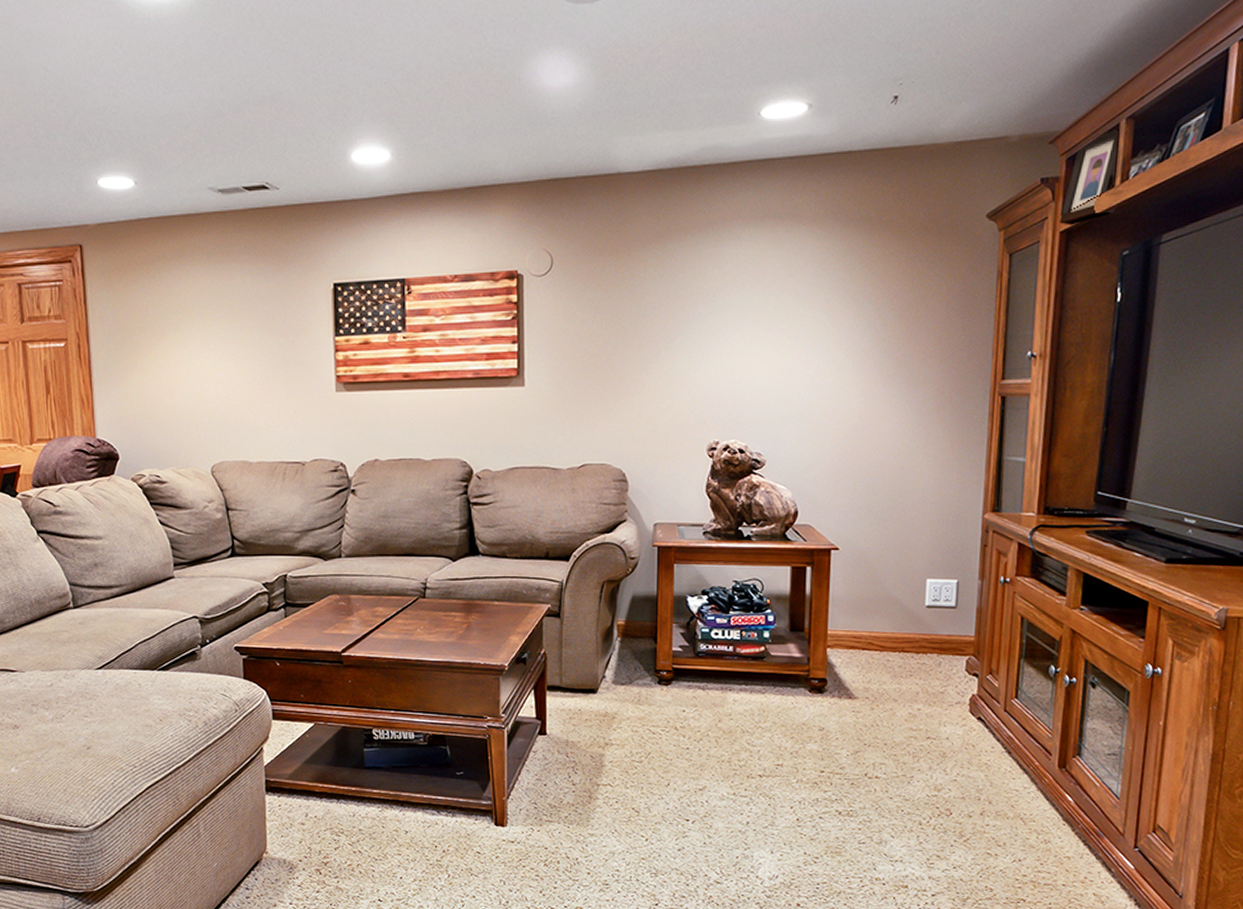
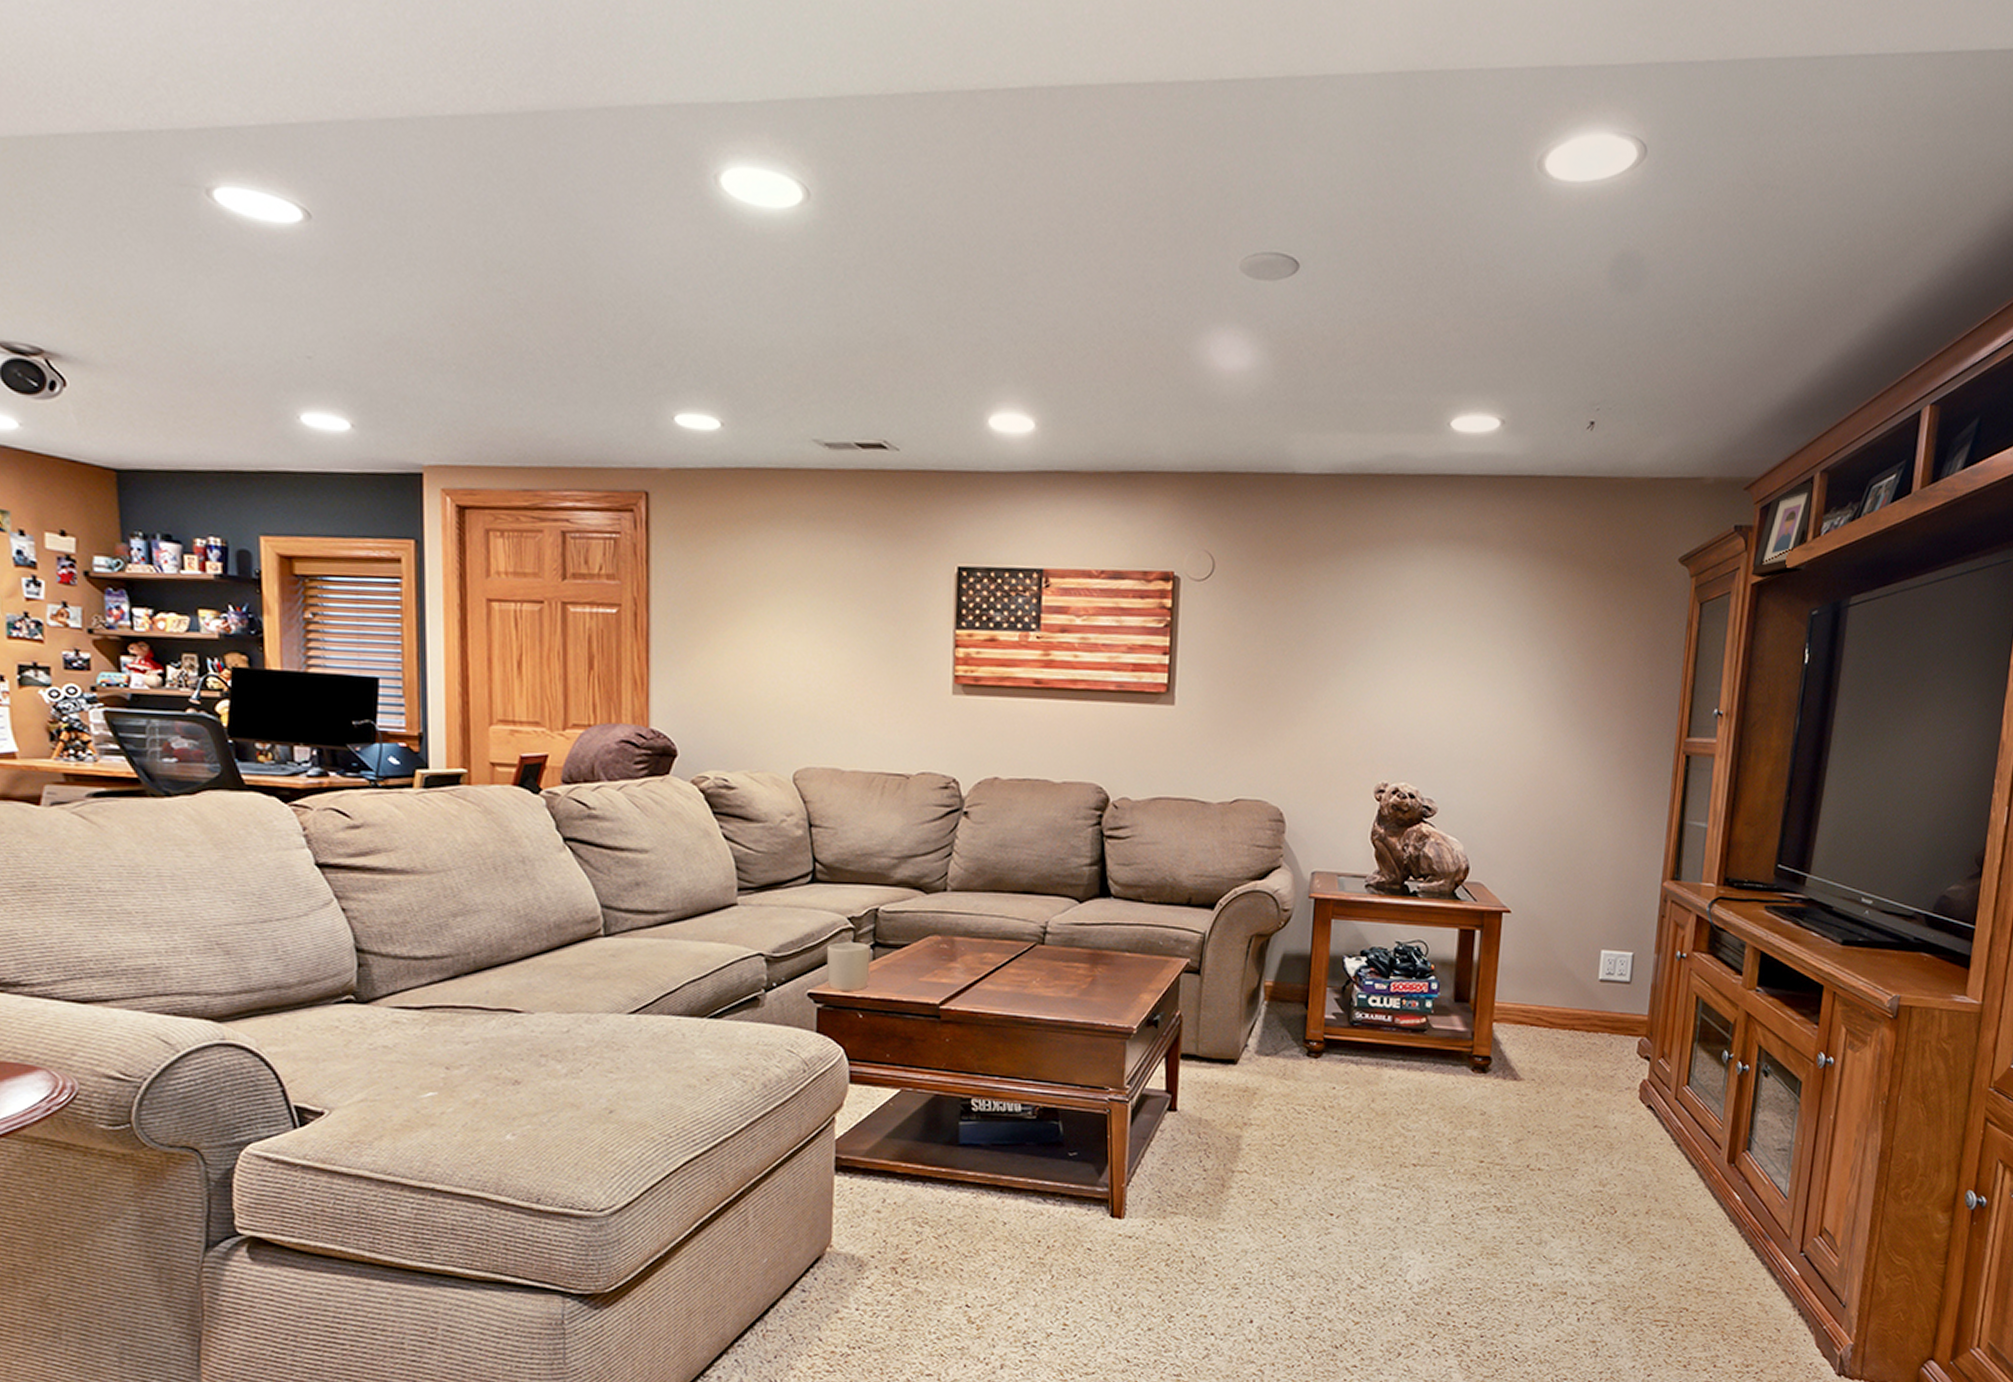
mug: none [247,604,283,644] -> present [826,942,871,991]

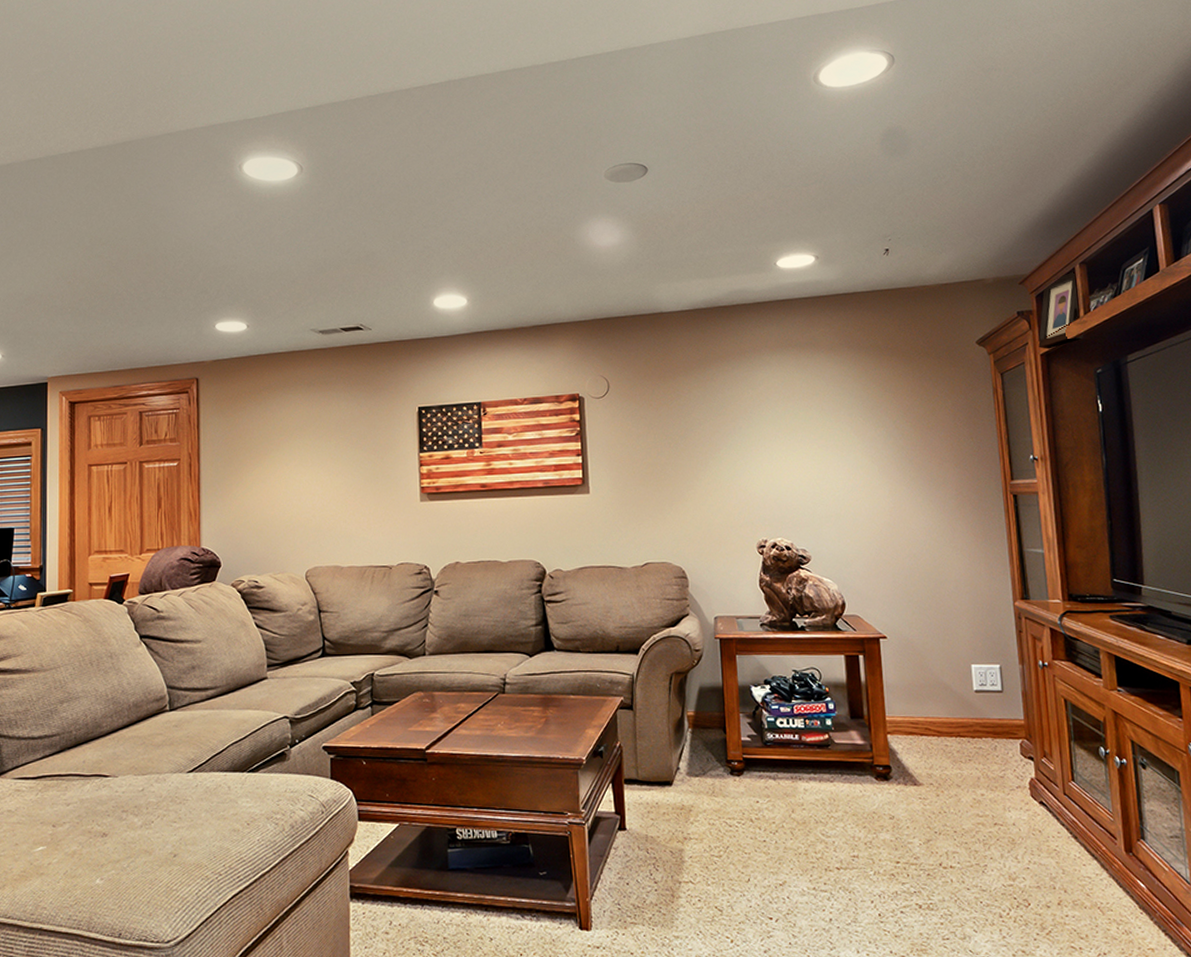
mug: present [826,942,871,991] -> none [335,702,370,743]

